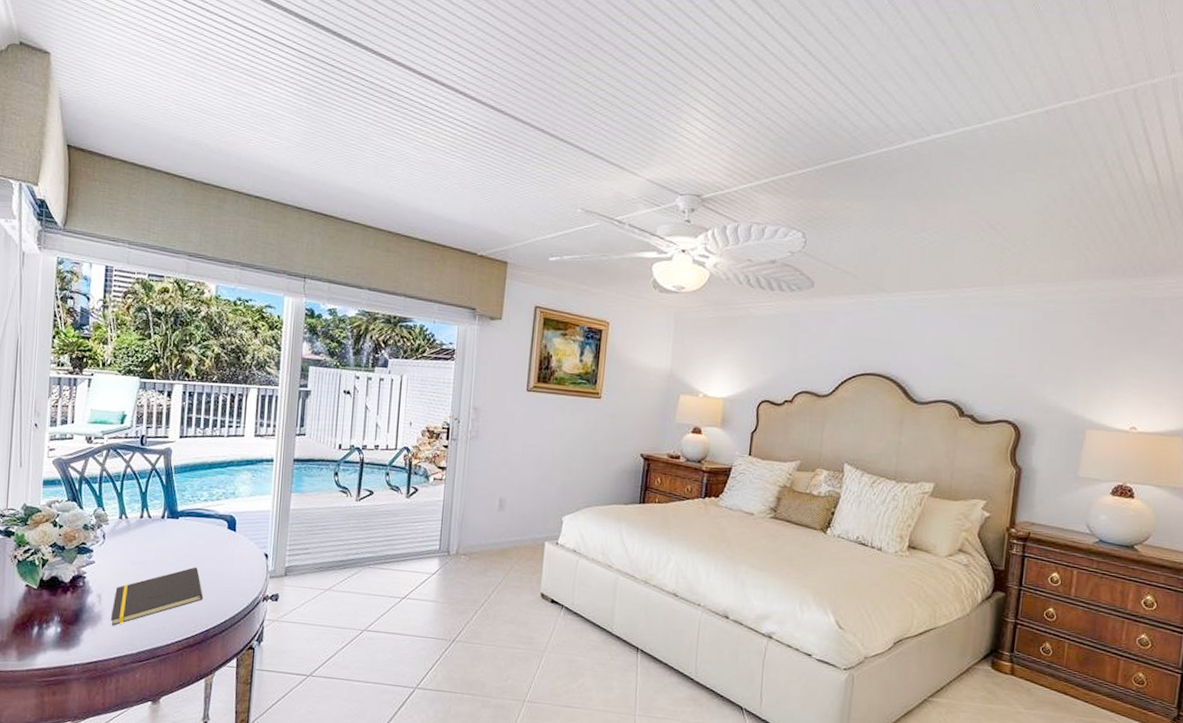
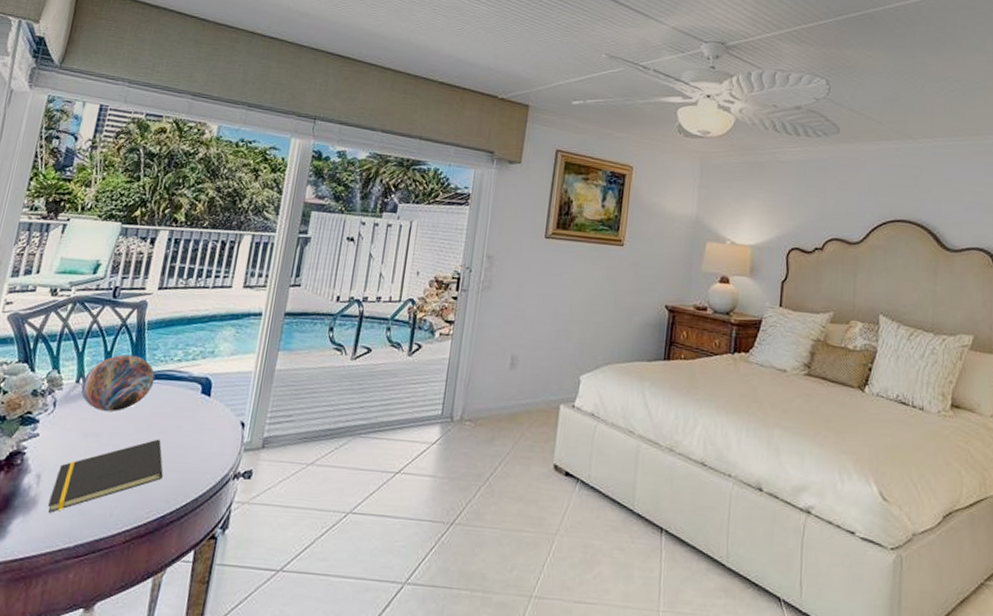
decorative orb: none [124,495,186,543] -> present [81,354,155,411]

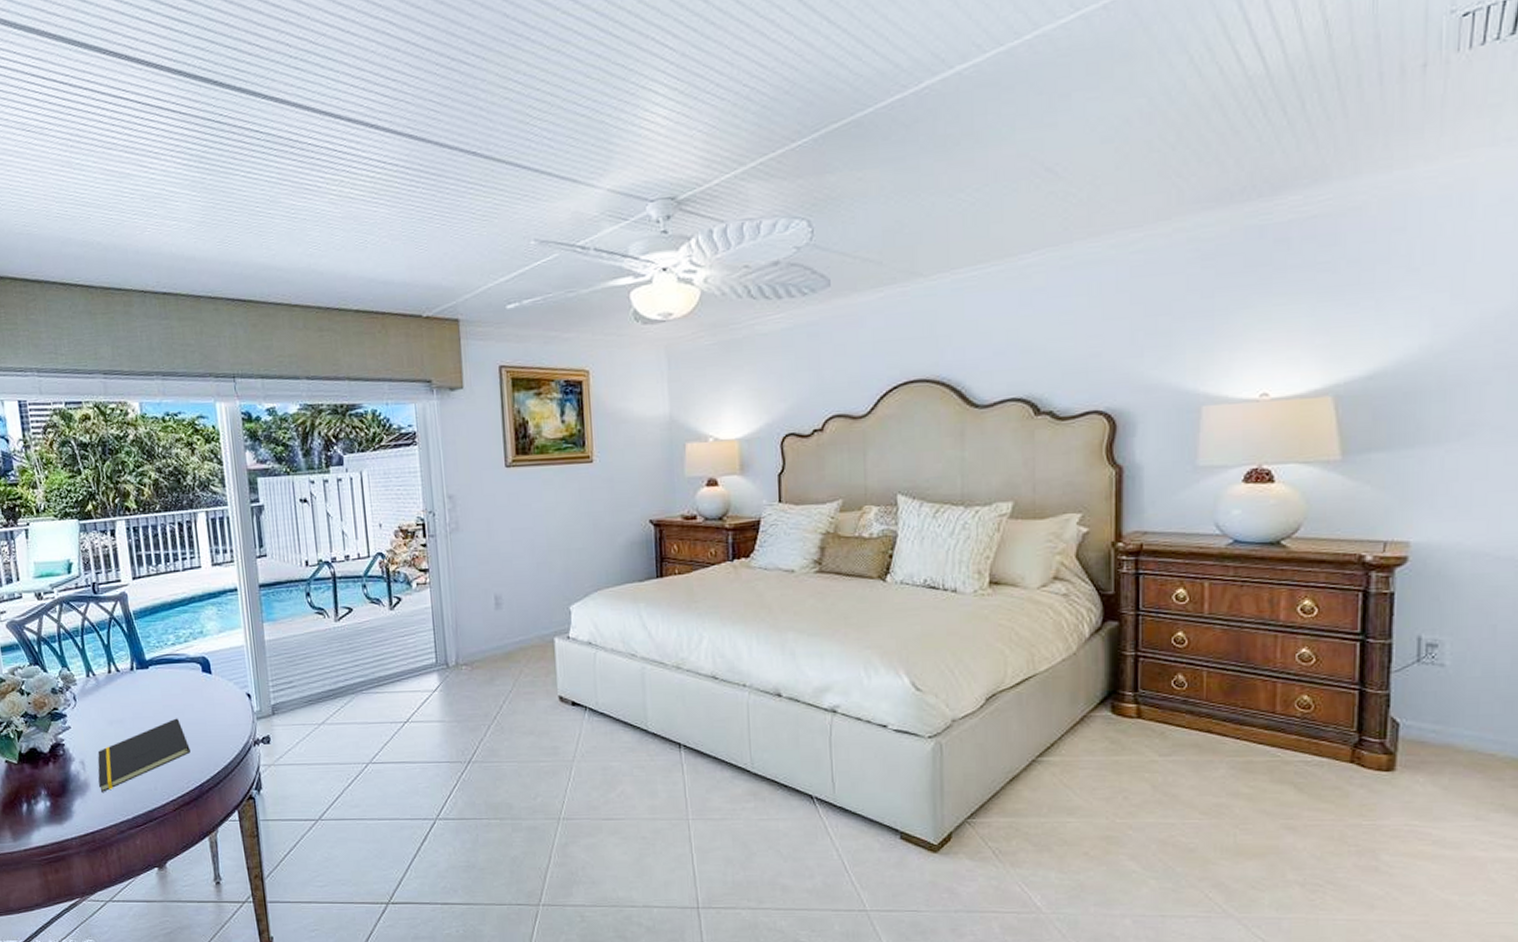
decorative orb: present [81,354,155,411] -> none [92,645,157,699]

